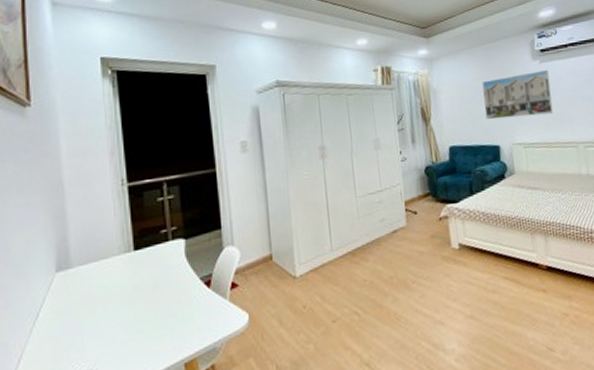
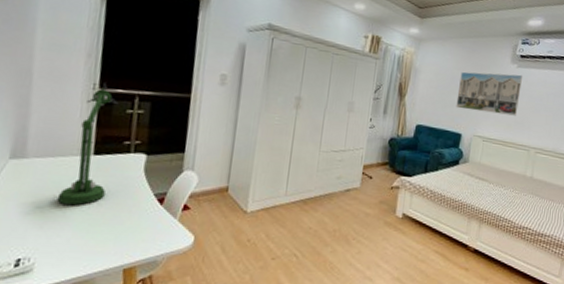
desk lamp: none [107,176,152,309] -> present [57,83,119,206]

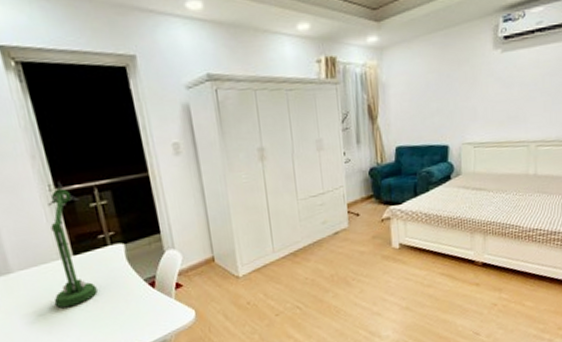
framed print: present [456,71,522,116] -> none [436,60,510,118]

